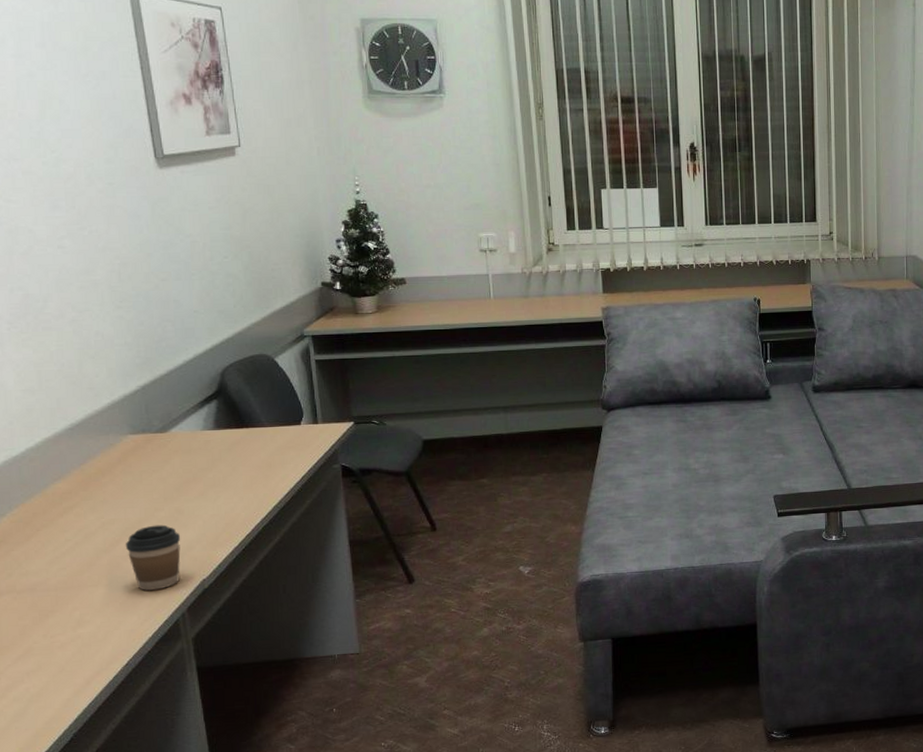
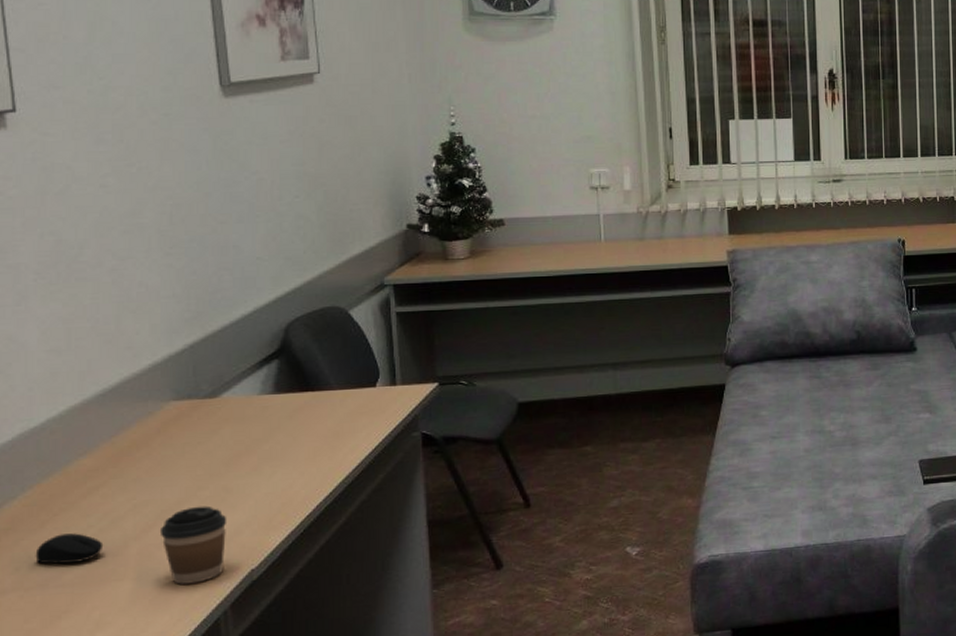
computer mouse: none [24,546,80,571] -> present [35,533,104,564]

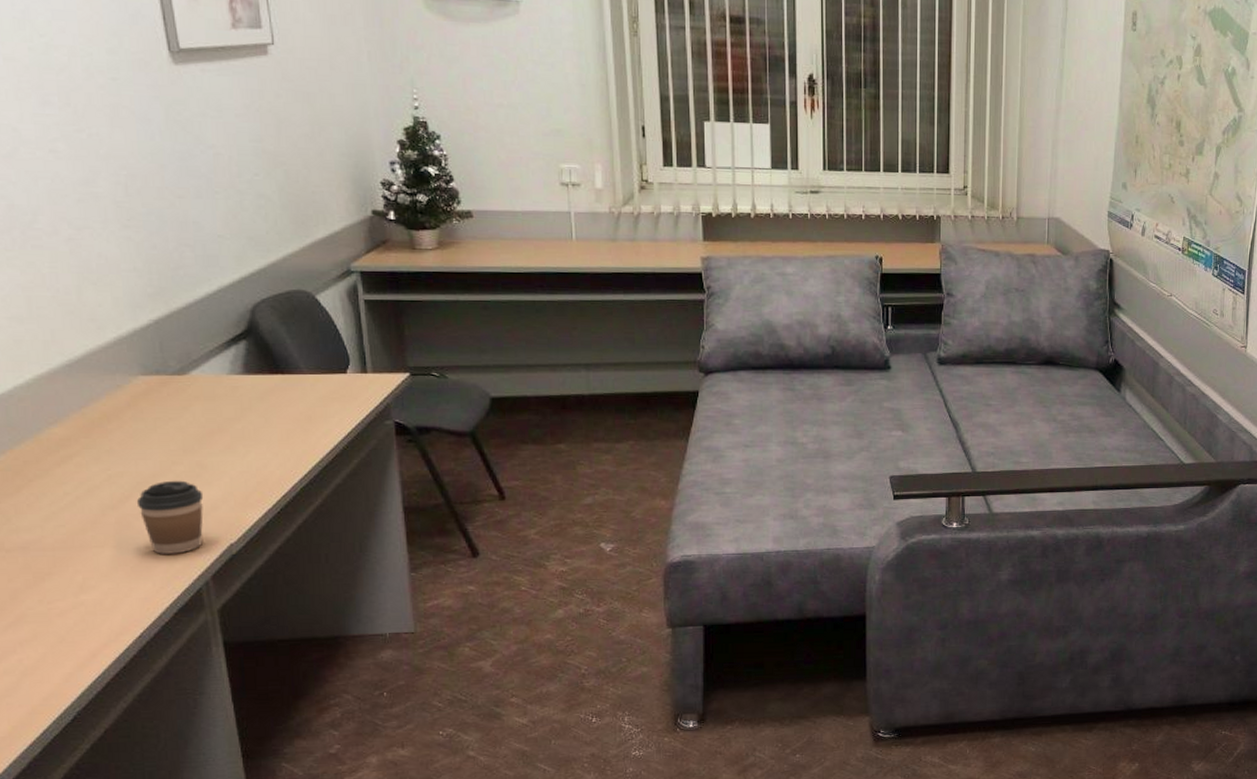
computer mouse: present [35,533,104,564] -> none [13,499,82,528]

